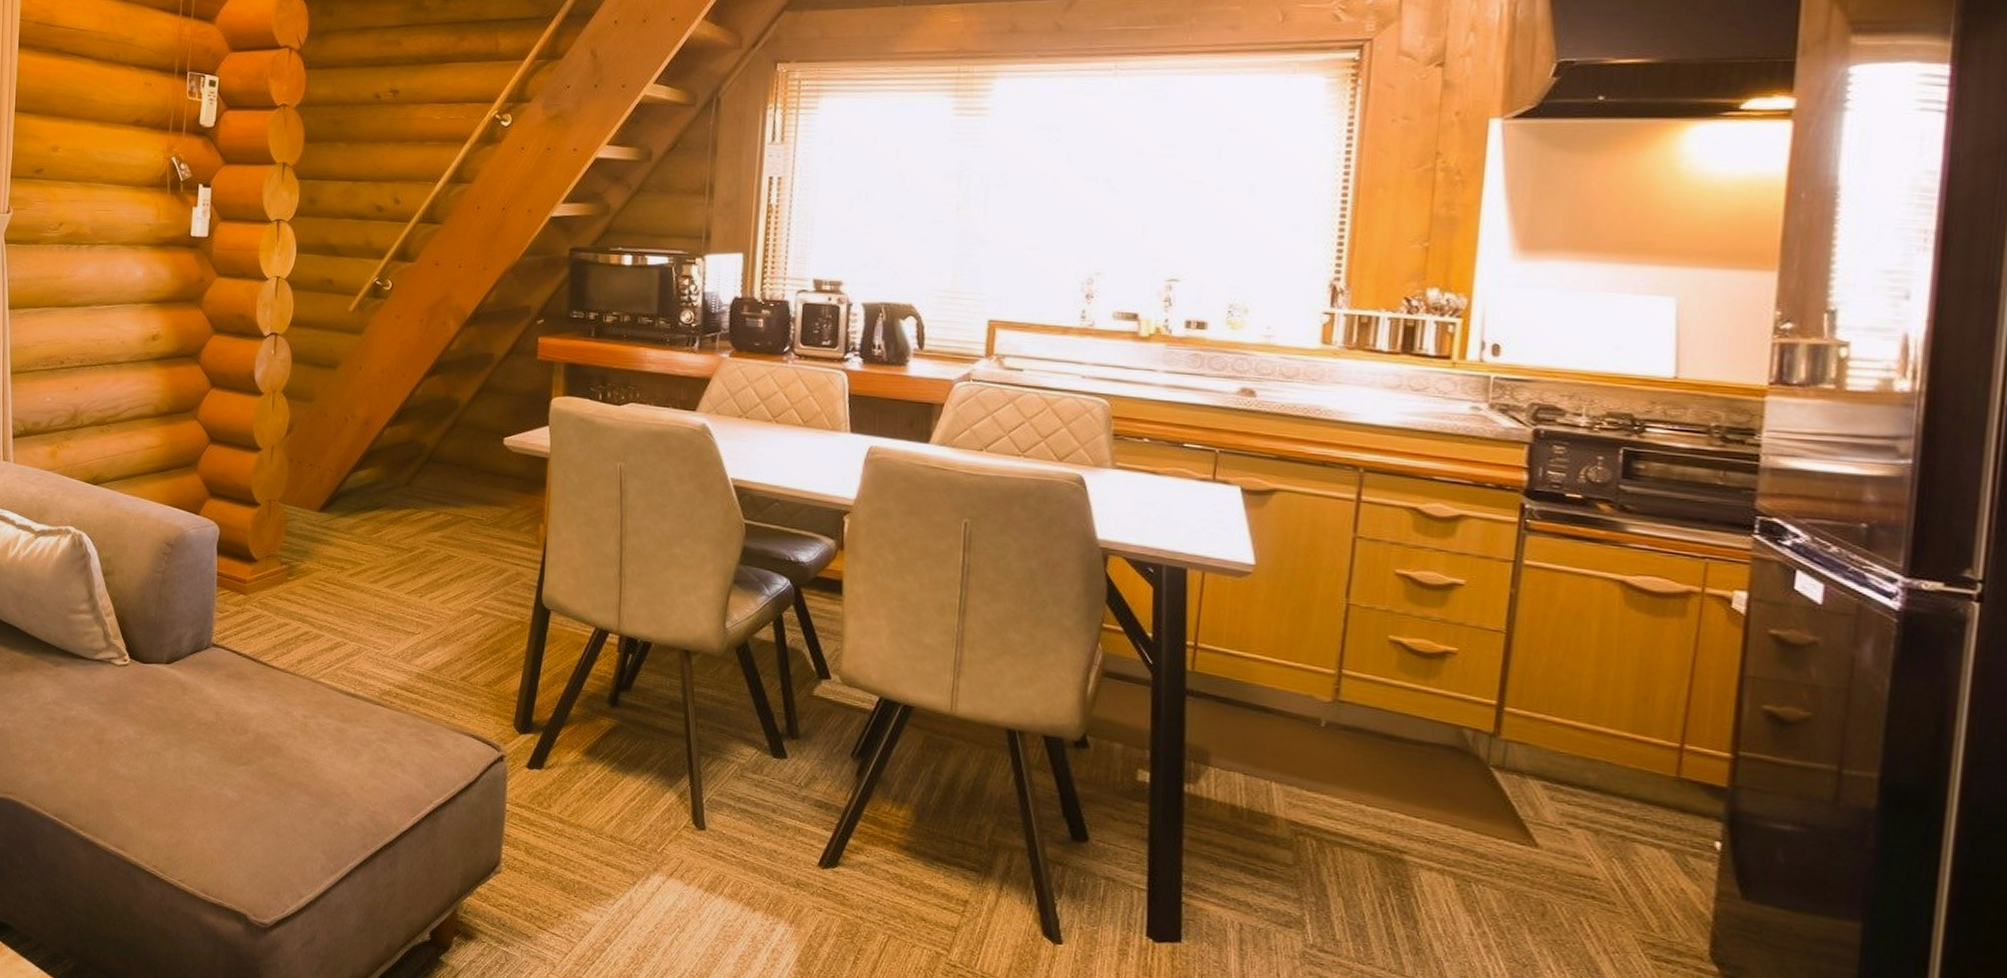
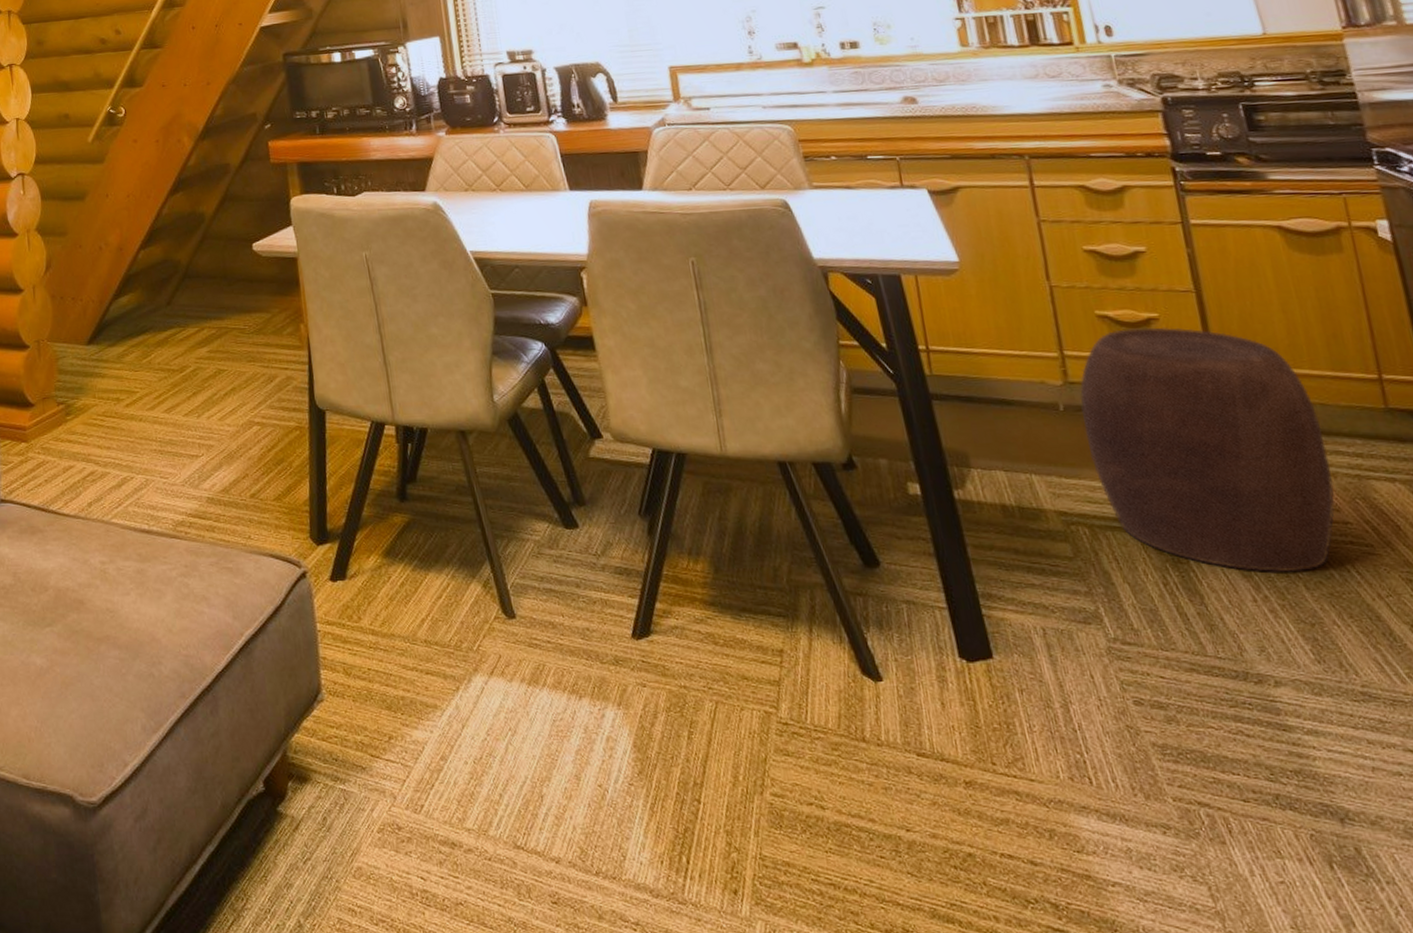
stool: none [1339,658,1600,916] -> present [1079,327,1336,573]

